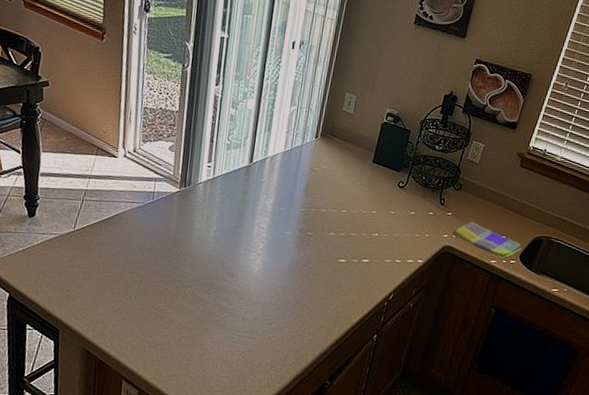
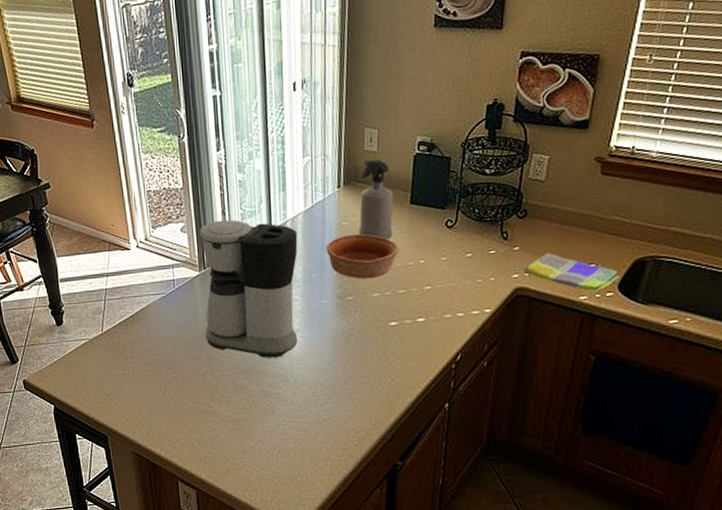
coffee maker: none [174,146,274,277] -> present [200,219,298,358]
bowl: none [296,179,358,220] -> present [326,233,400,279]
spray bottle: none [326,119,361,189] -> present [358,159,394,240]

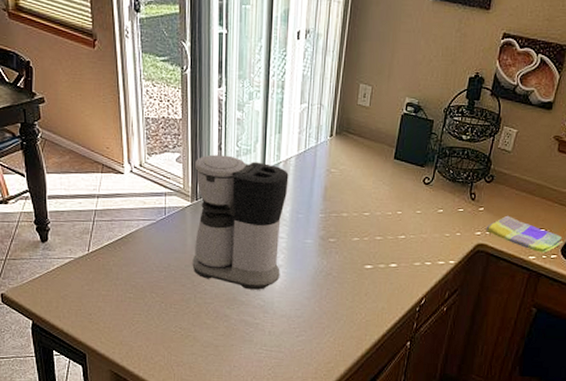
bowl: present [326,233,400,279] -> none [314,181,381,224]
spray bottle: present [358,159,394,240] -> none [345,113,381,190]

